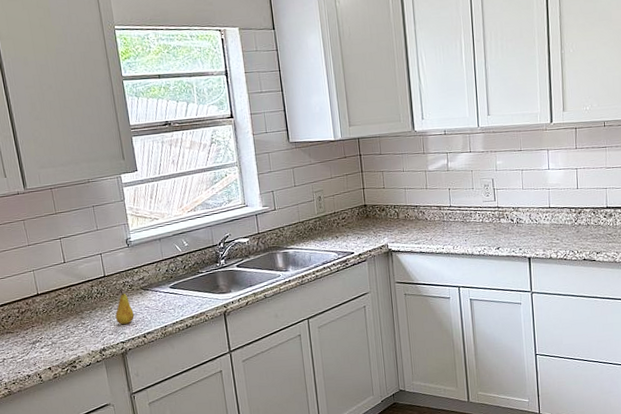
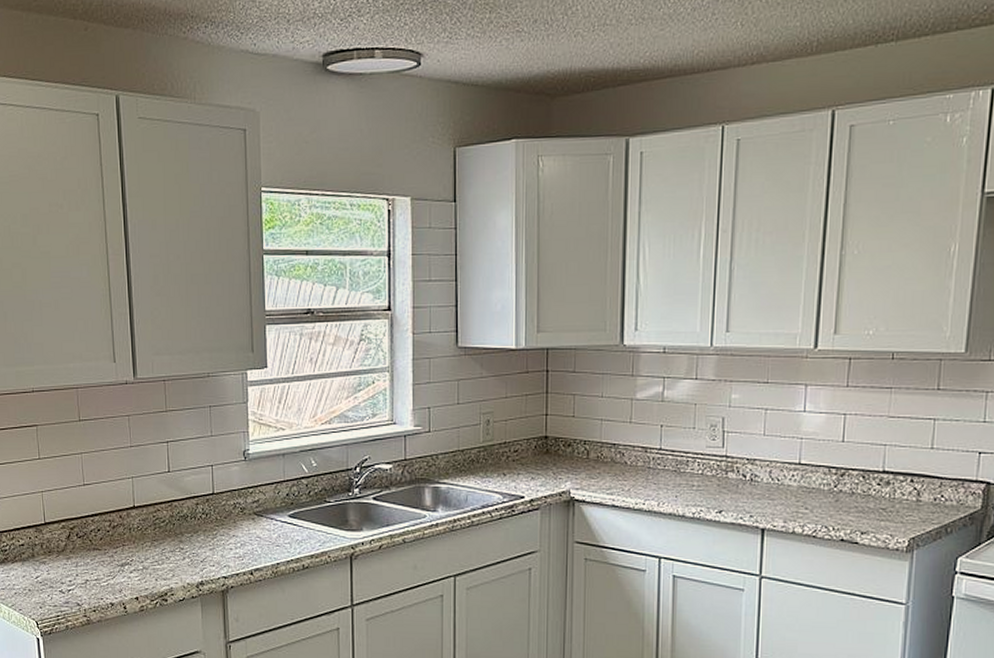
fruit: present [115,290,134,324] -> none [220,512,242,555]

